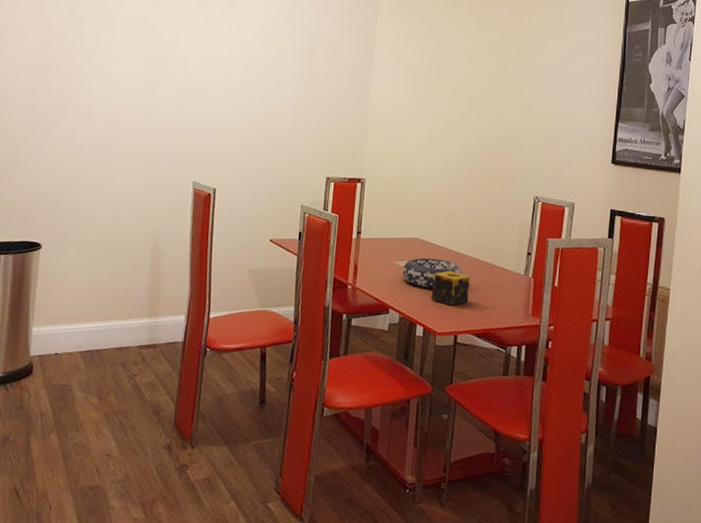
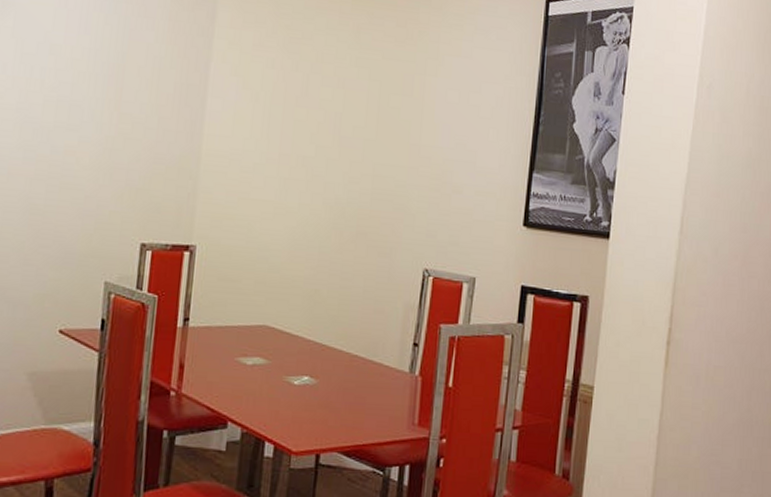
decorative bowl: present [402,258,463,289] -> none [245,352,328,394]
candle: present [431,270,470,306] -> none [285,368,338,416]

